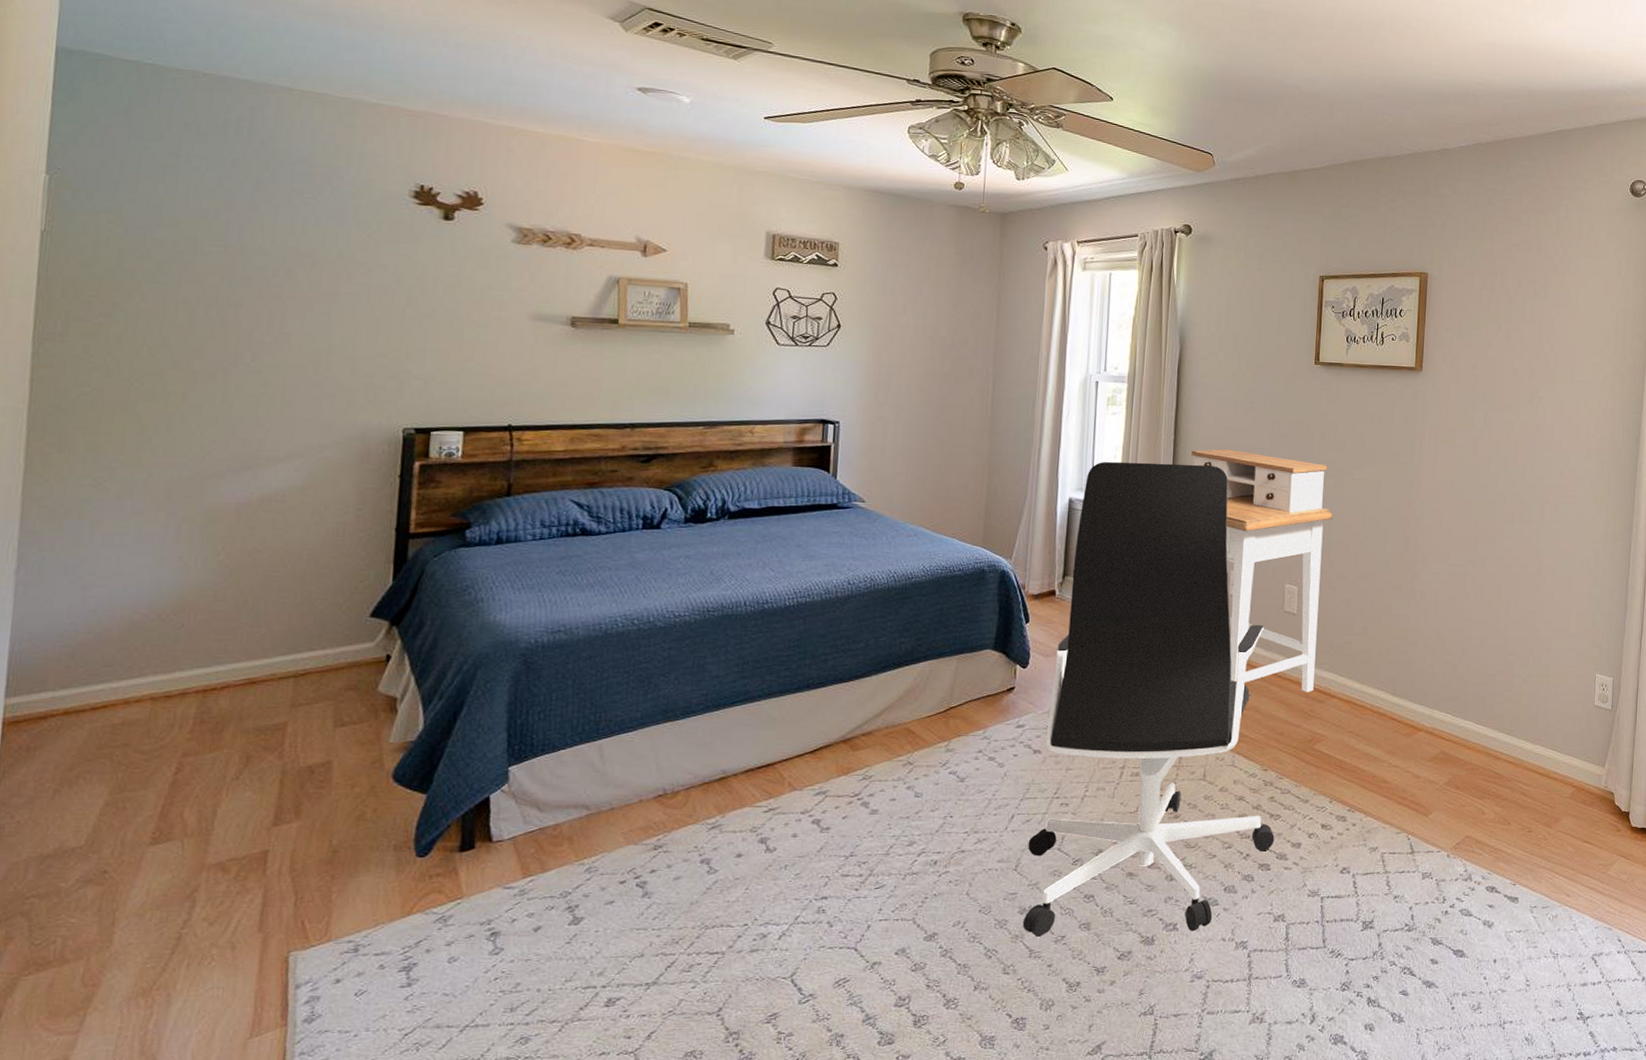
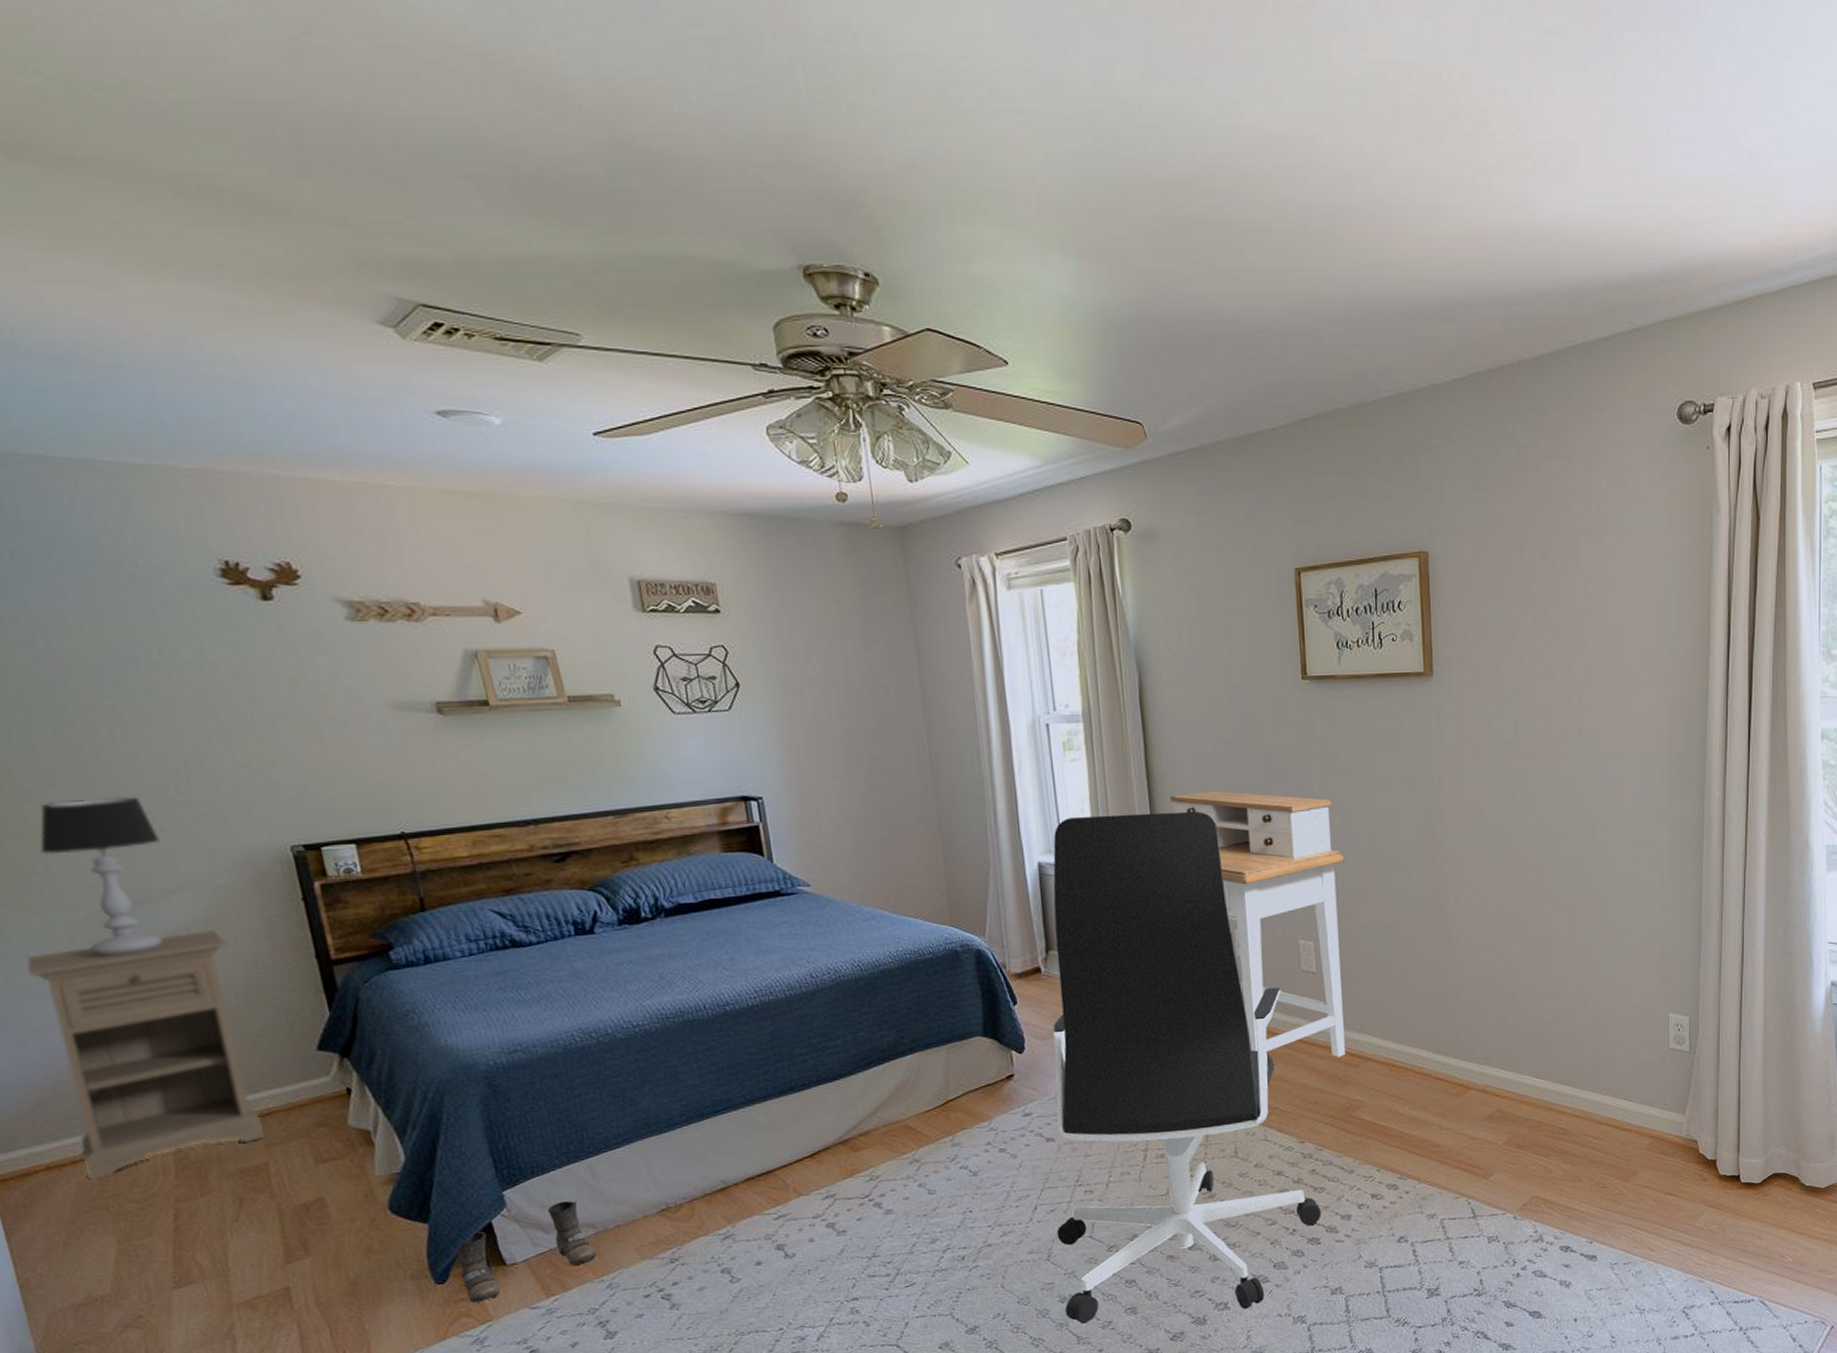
nightstand: none [103,496,315,727] -> present [27,929,264,1179]
table lamp: none [169,371,285,514] -> present [40,796,163,957]
boots: none [443,781,585,879] -> present [456,1201,597,1303]

